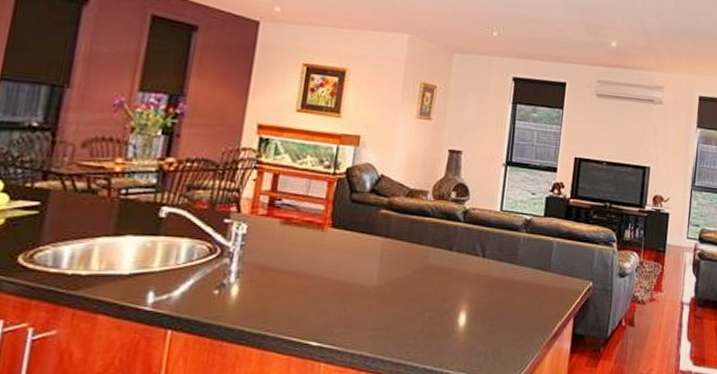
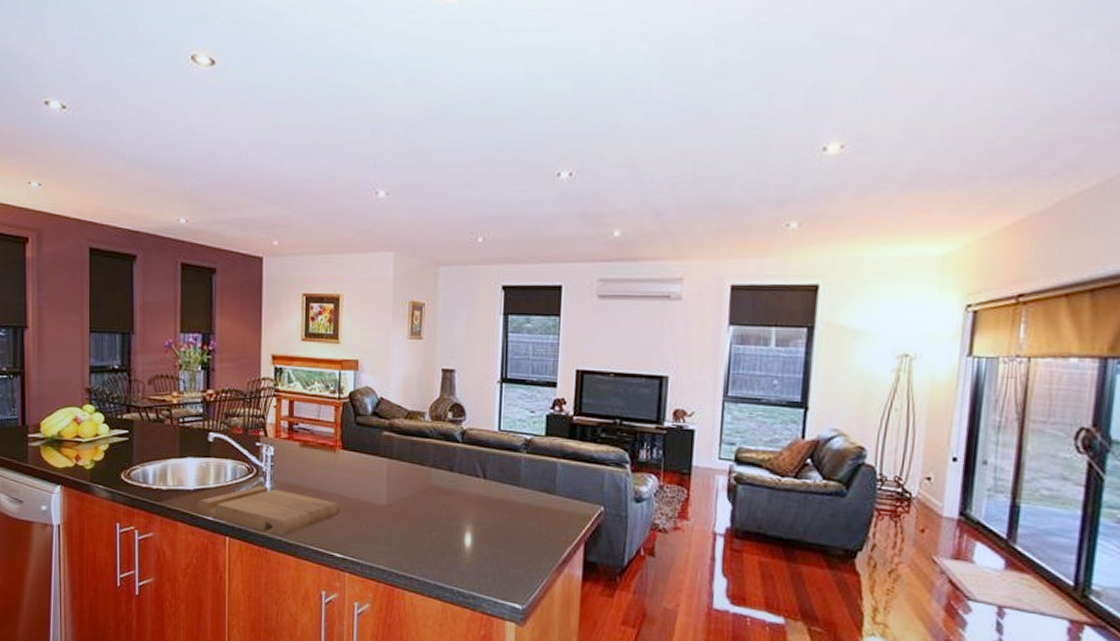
cutting board: none [130,269,324,325] -> present [197,486,341,536]

